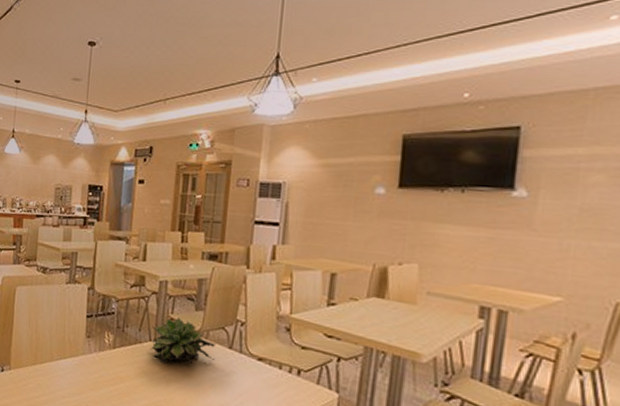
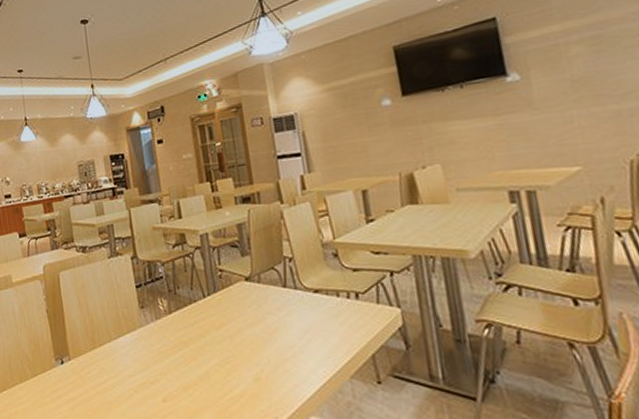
succulent plant: present [149,317,215,364] -> none [202,267,273,317]

